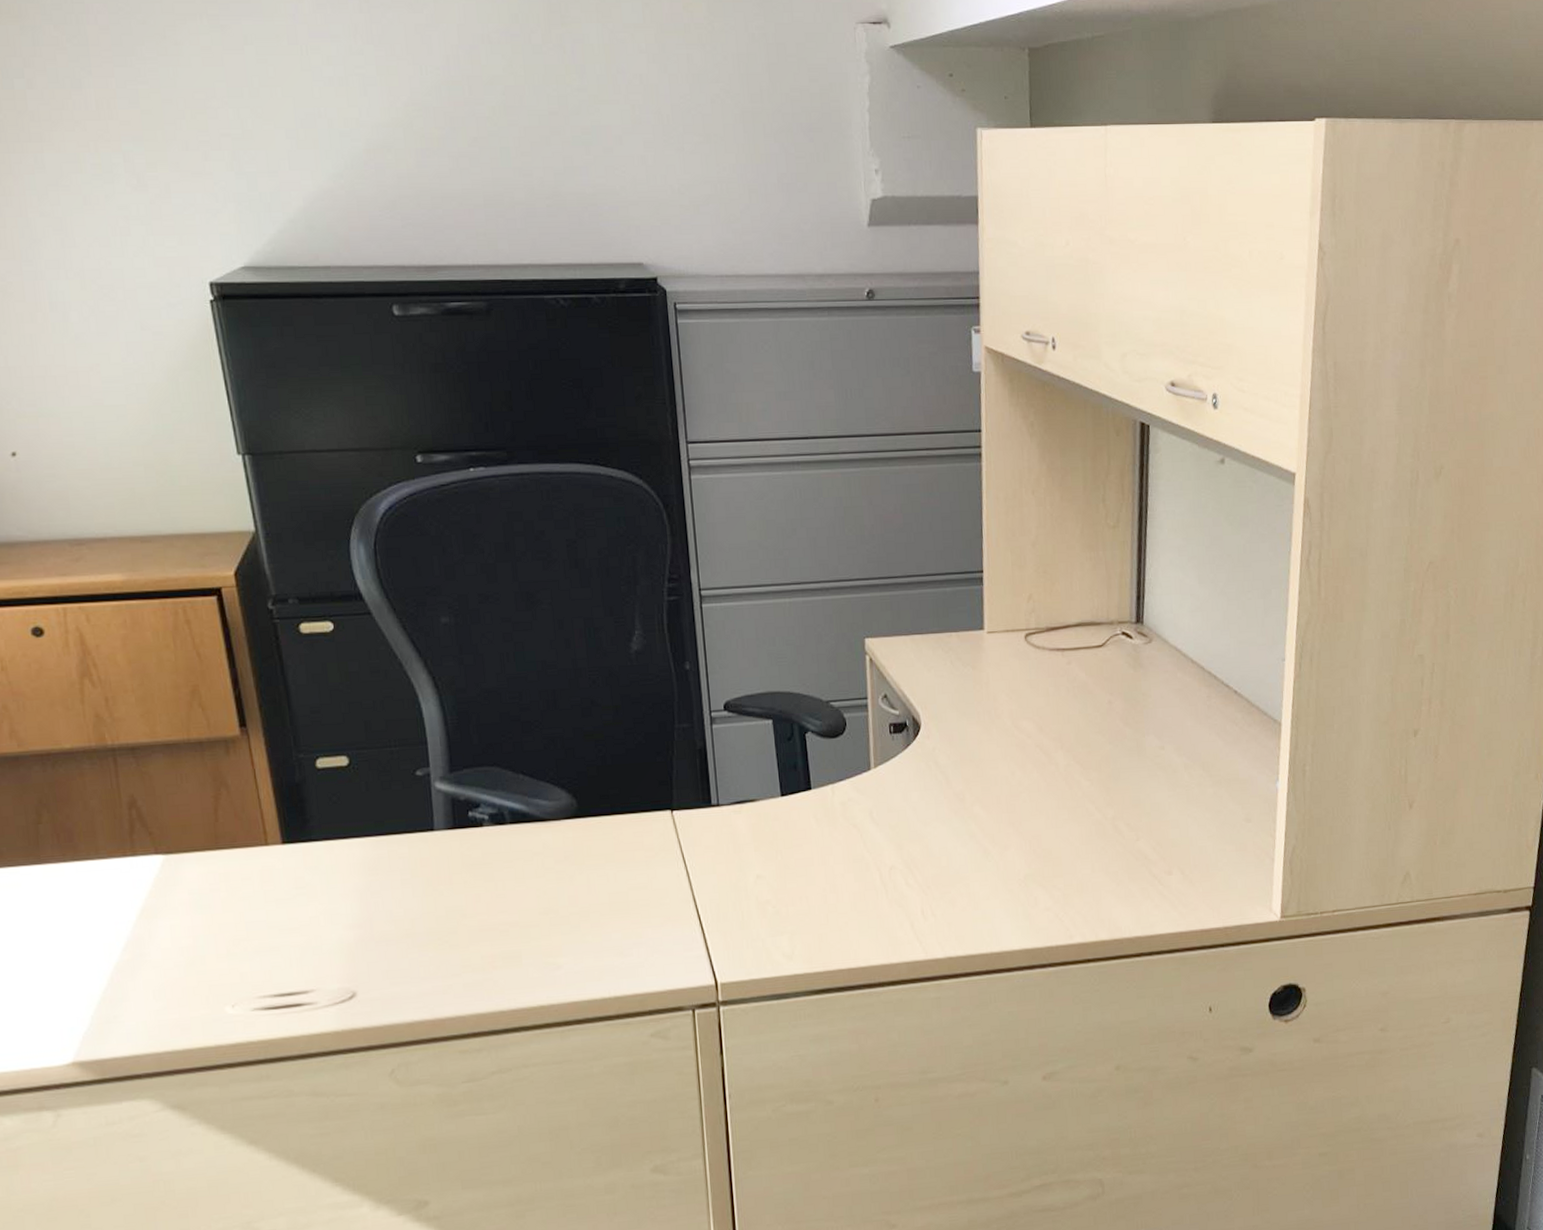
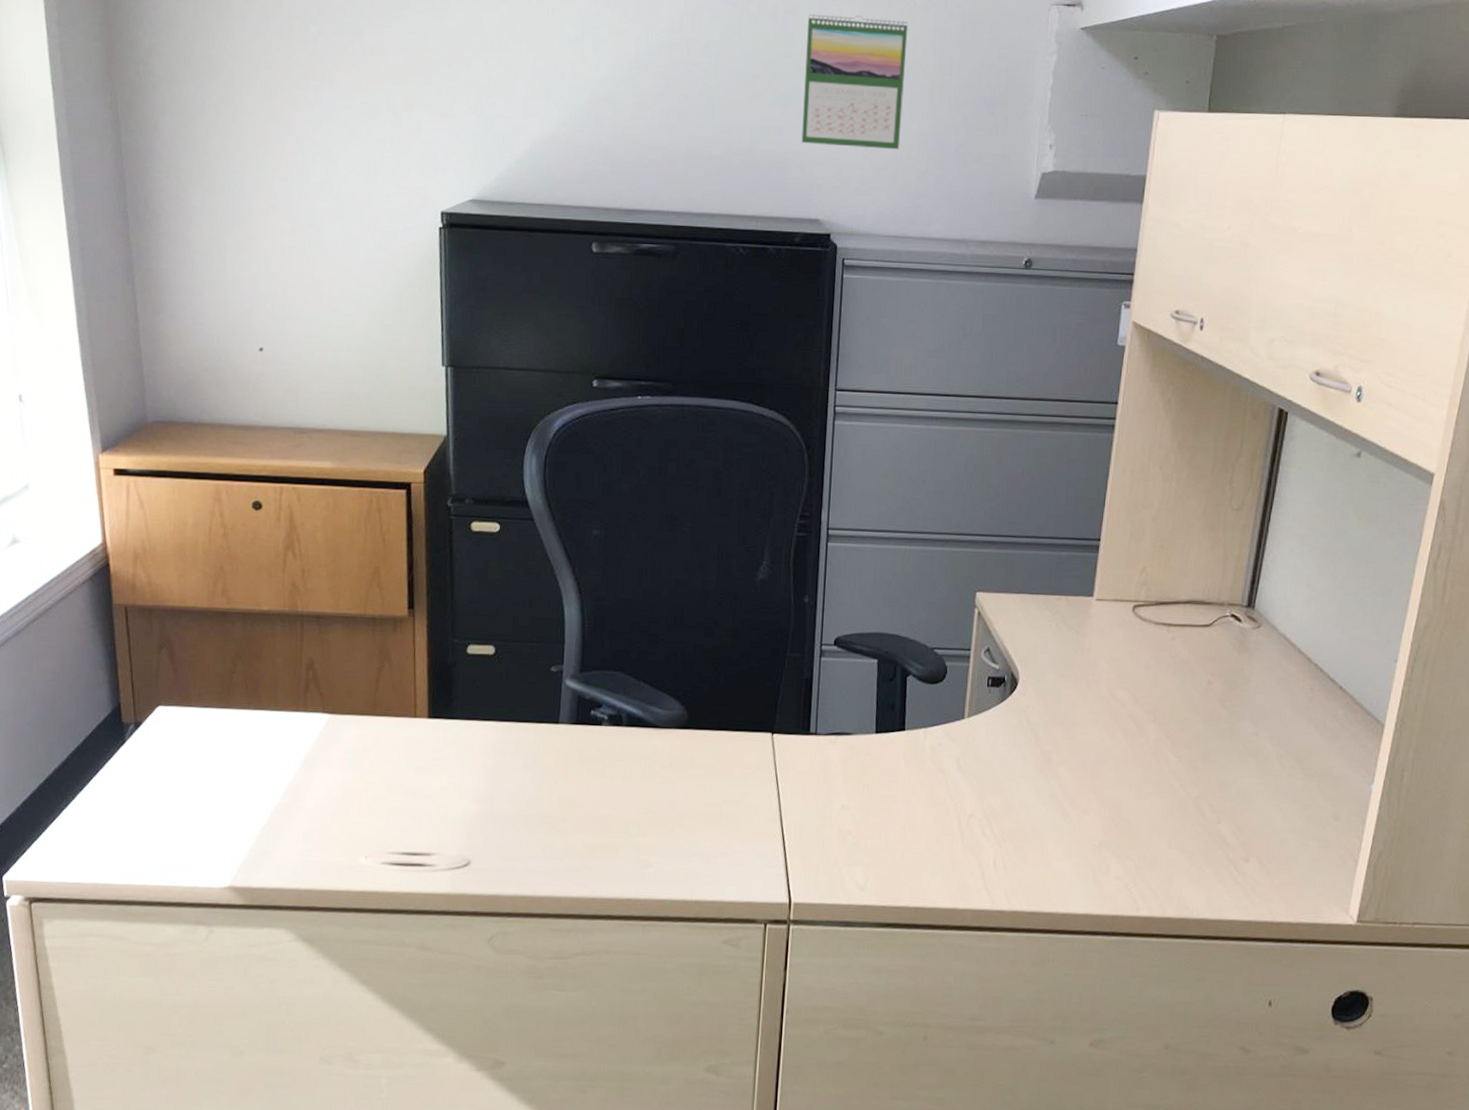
calendar: none [598,42,718,184] -> present [801,14,909,150]

